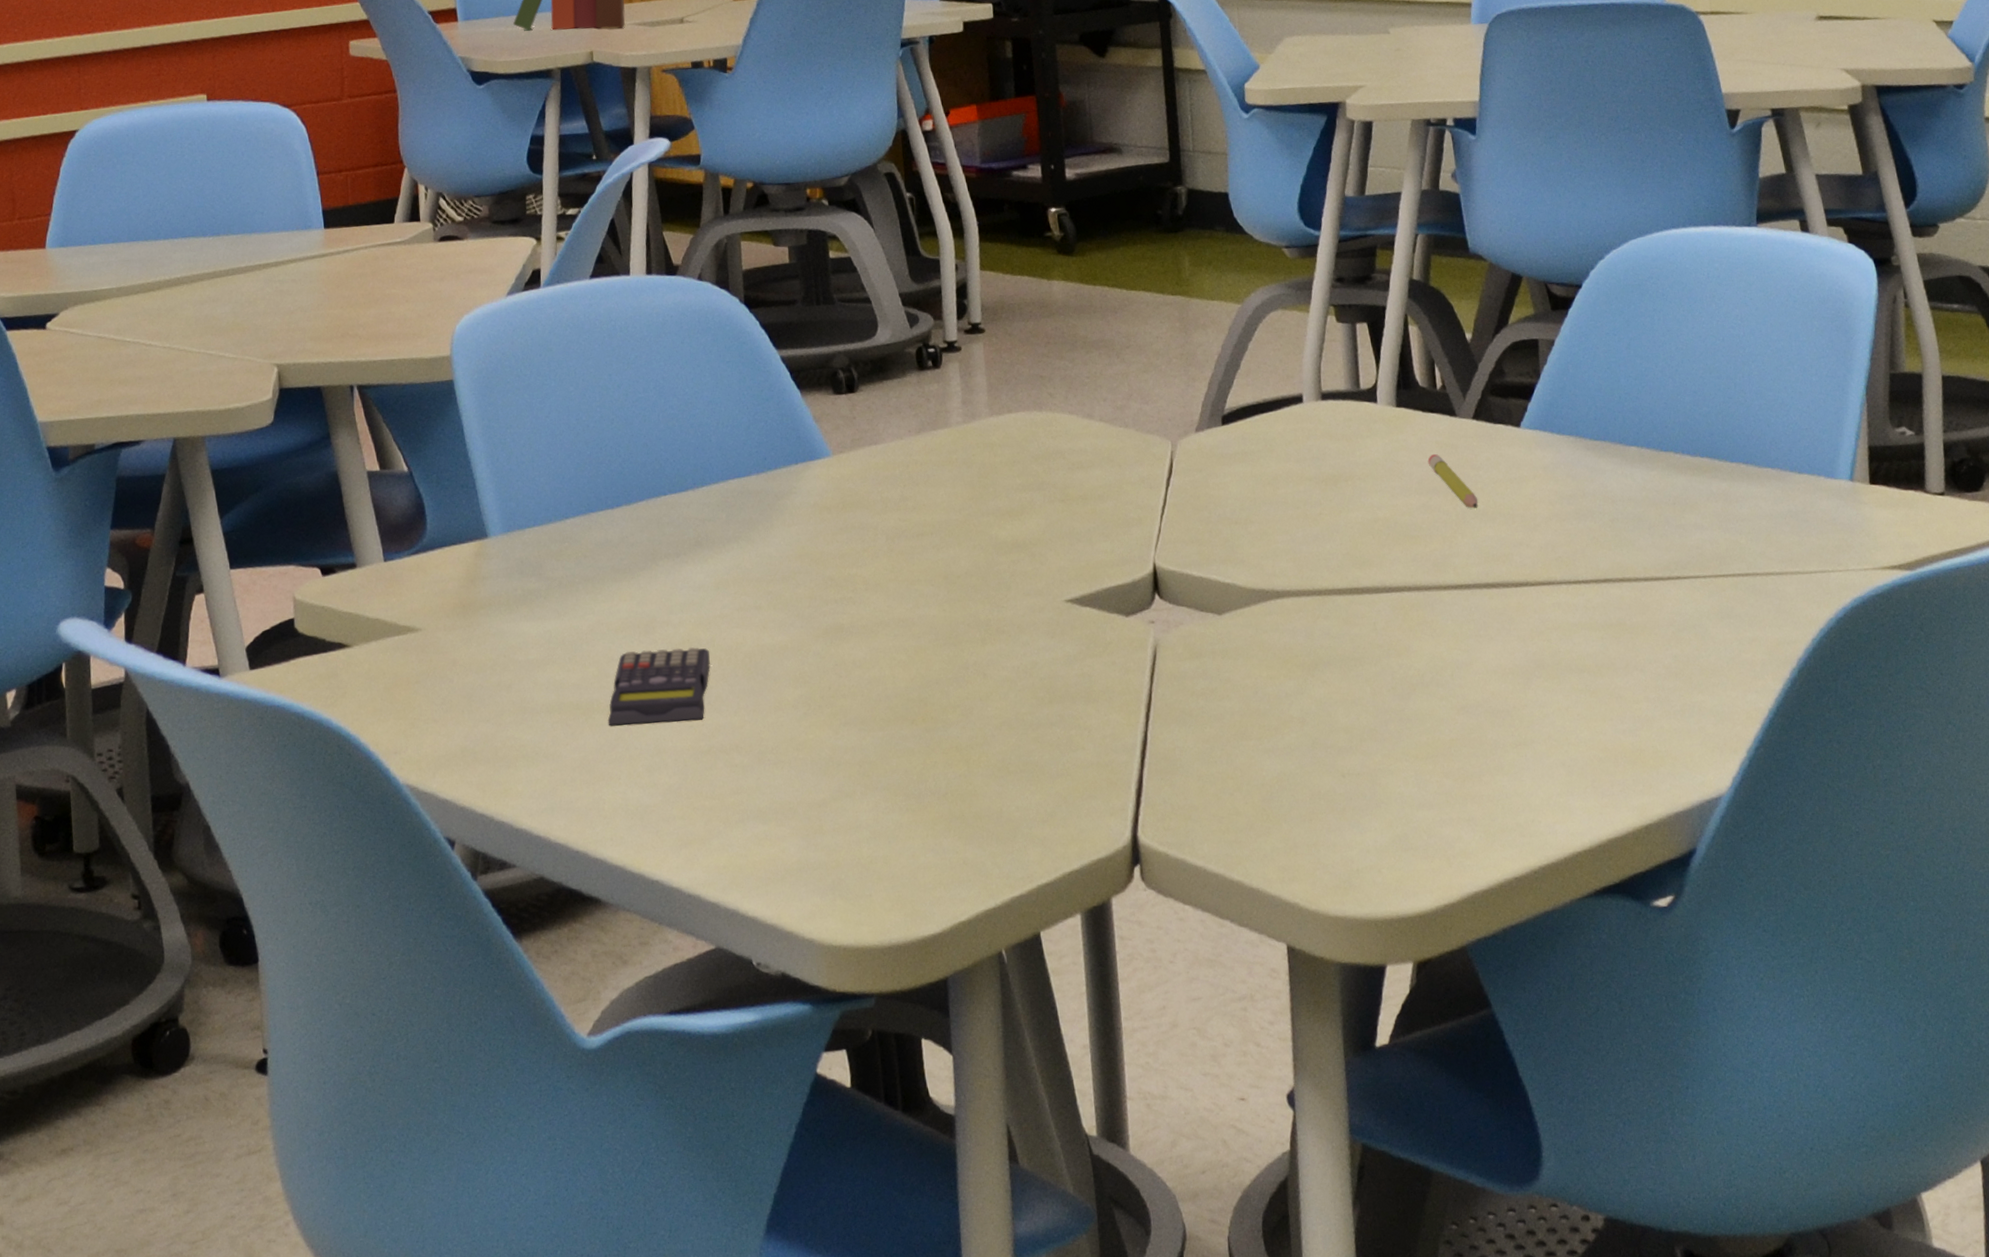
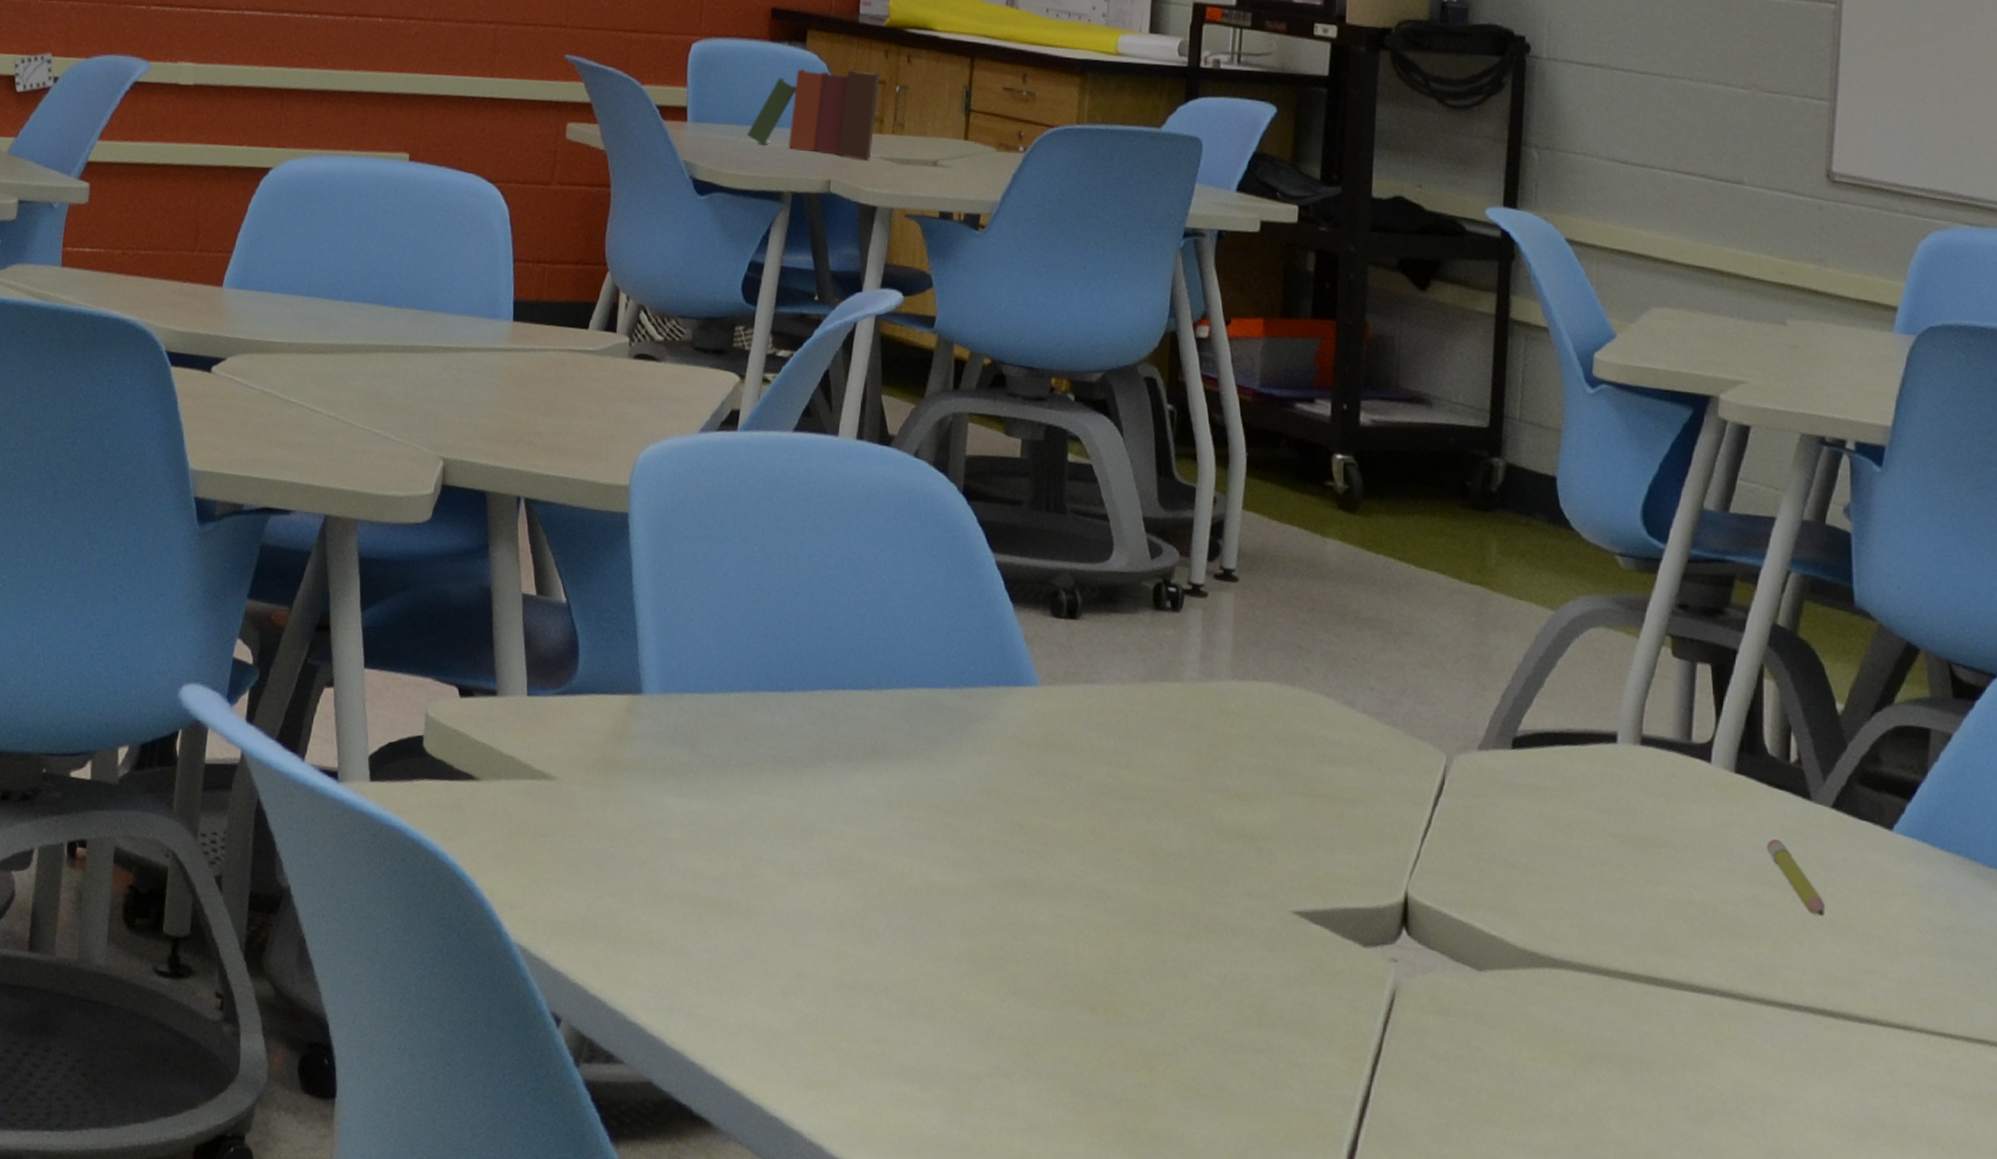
calculator: present [607,646,710,726] -> none [745,854,871,950]

